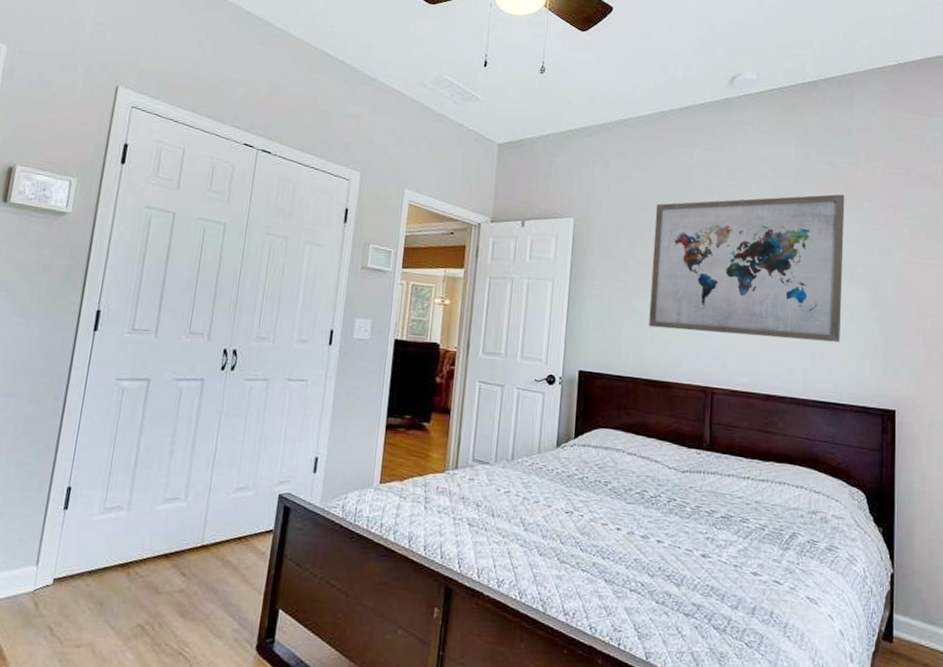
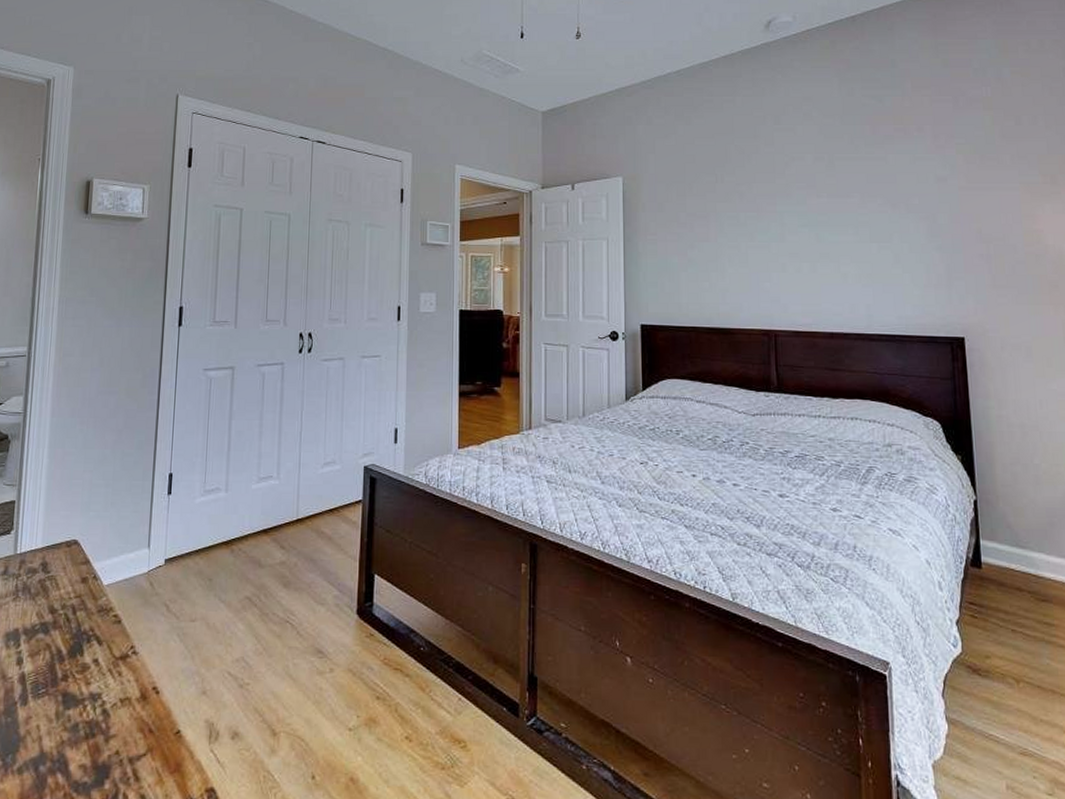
wall art: present [648,194,845,343] -> none [702,127,901,276]

